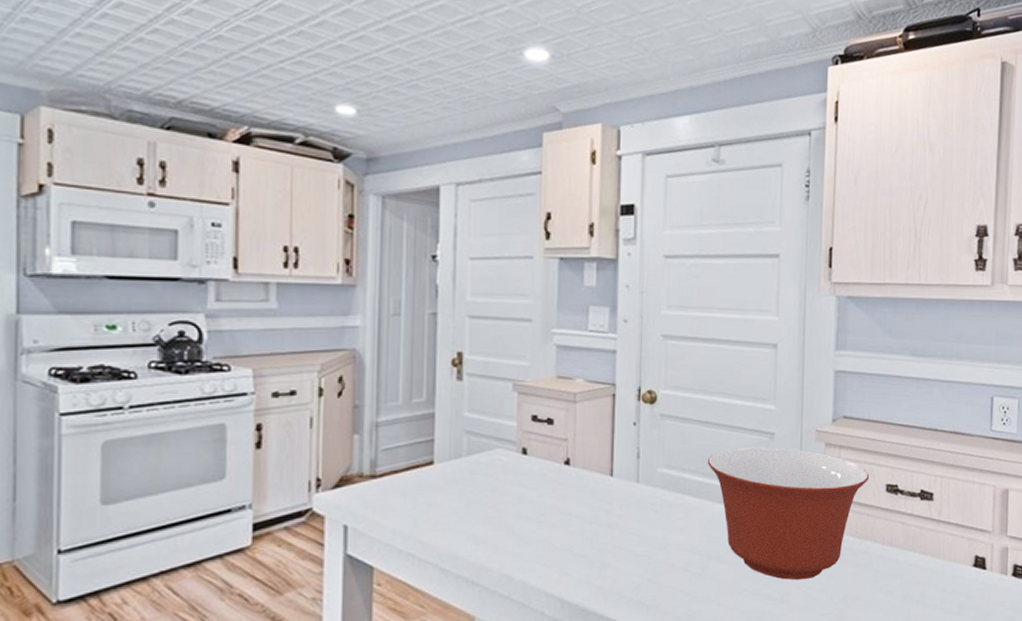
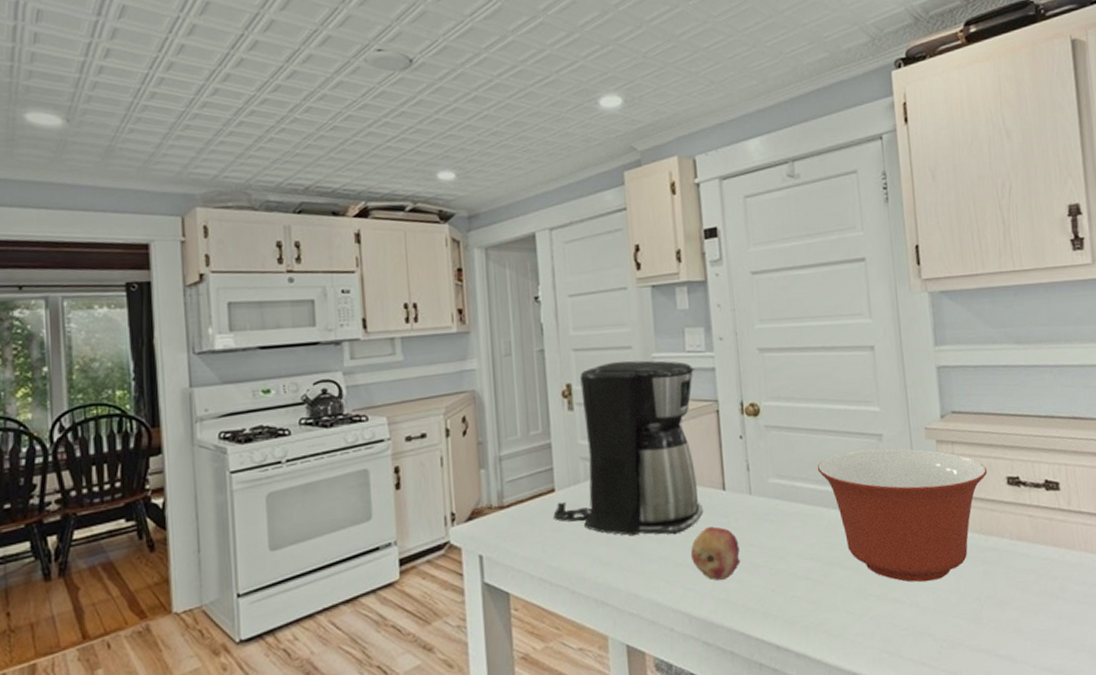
coffee maker: none [429,333,596,518] -> present [553,360,703,536]
fruit: none [571,512,621,568] -> present [691,526,741,581]

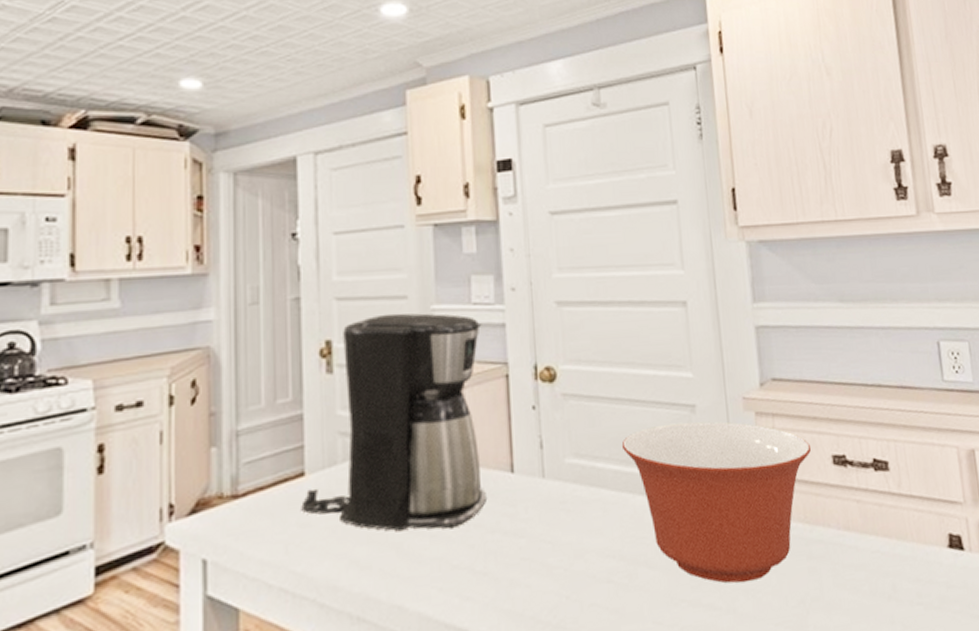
fruit: present [691,526,741,581] -> none [471,518,530,587]

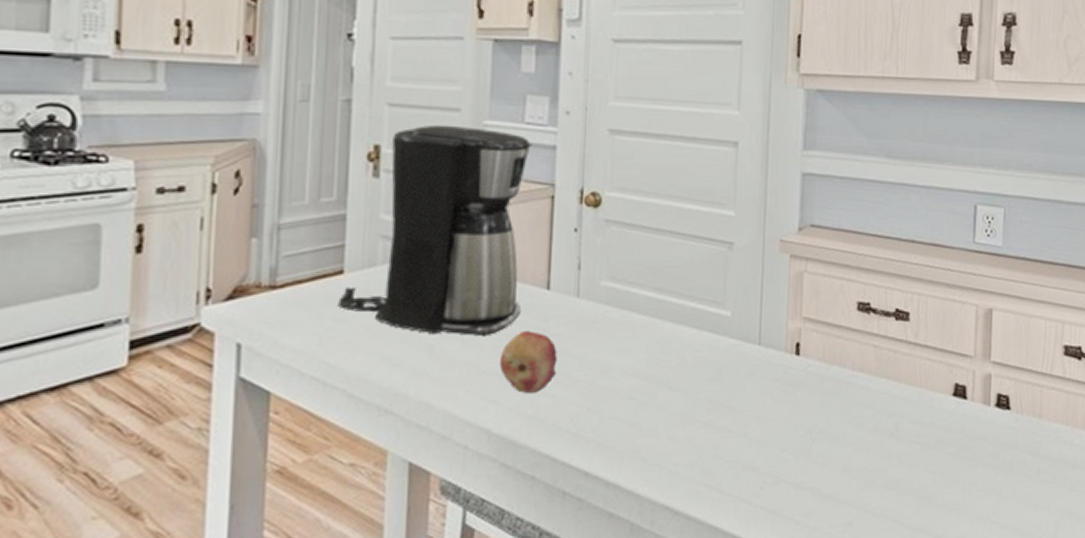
fruit: none [471,518,530,587] -> present [500,331,557,395]
mixing bowl: present [621,421,811,583] -> none [657,258,838,411]

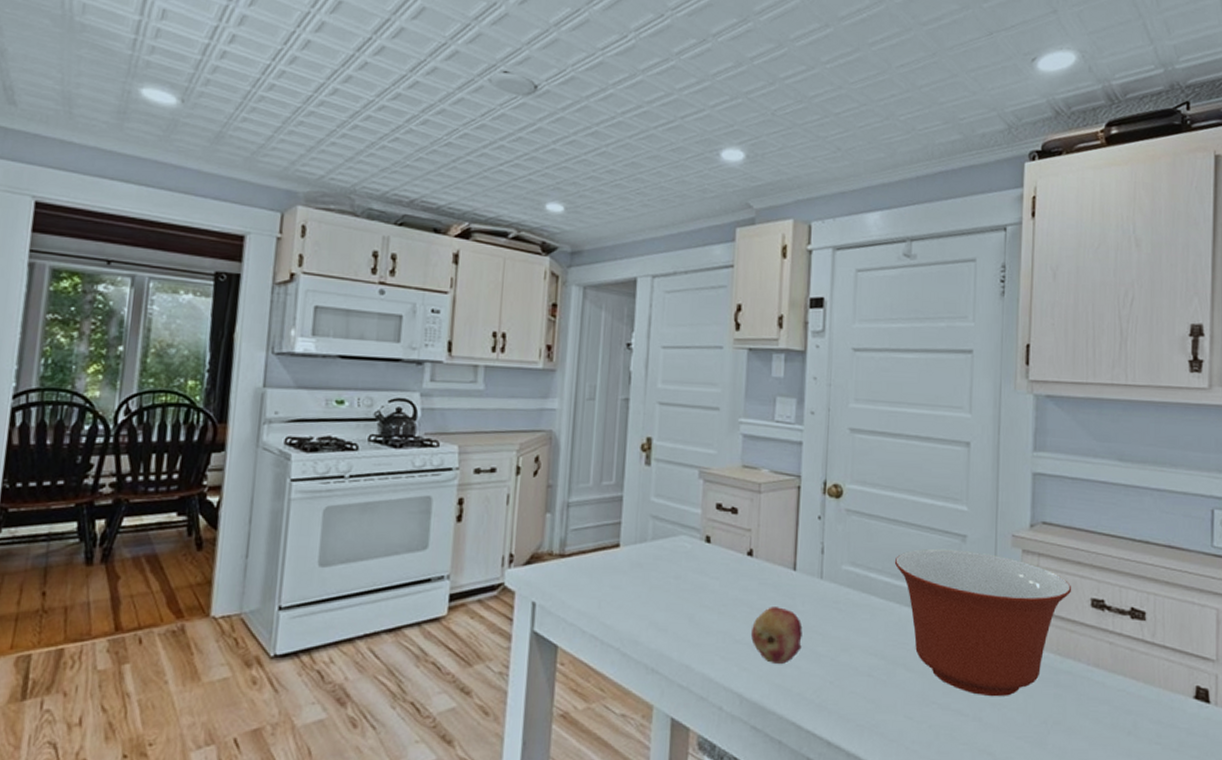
coffee maker: present [338,124,533,337] -> none [614,421,782,610]
mixing bowl: none [657,258,838,411] -> present [894,548,1071,697]

